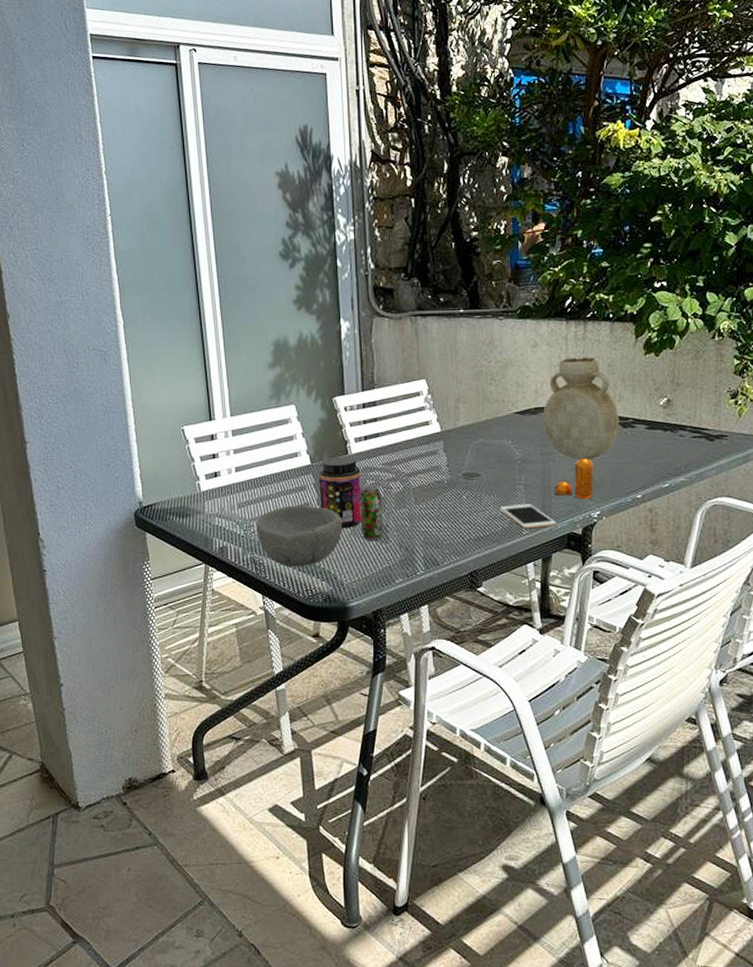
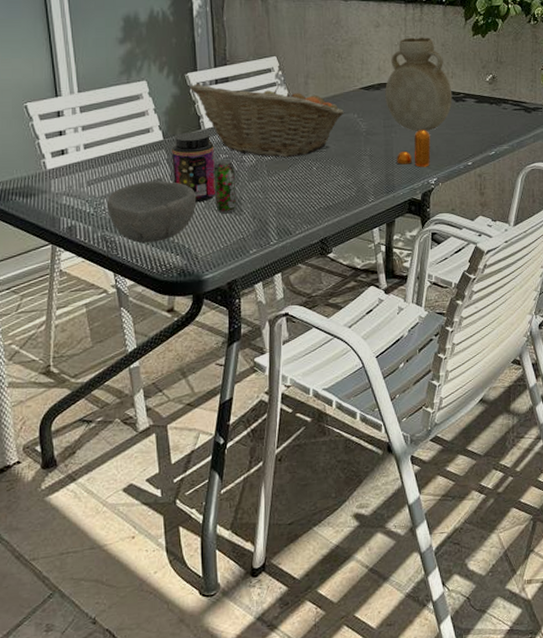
fruit basket: none [336,408,498,485] -> present [189,84,345,158]
cell phone: present [499,503,557,529] -> none [347,173,399,197]

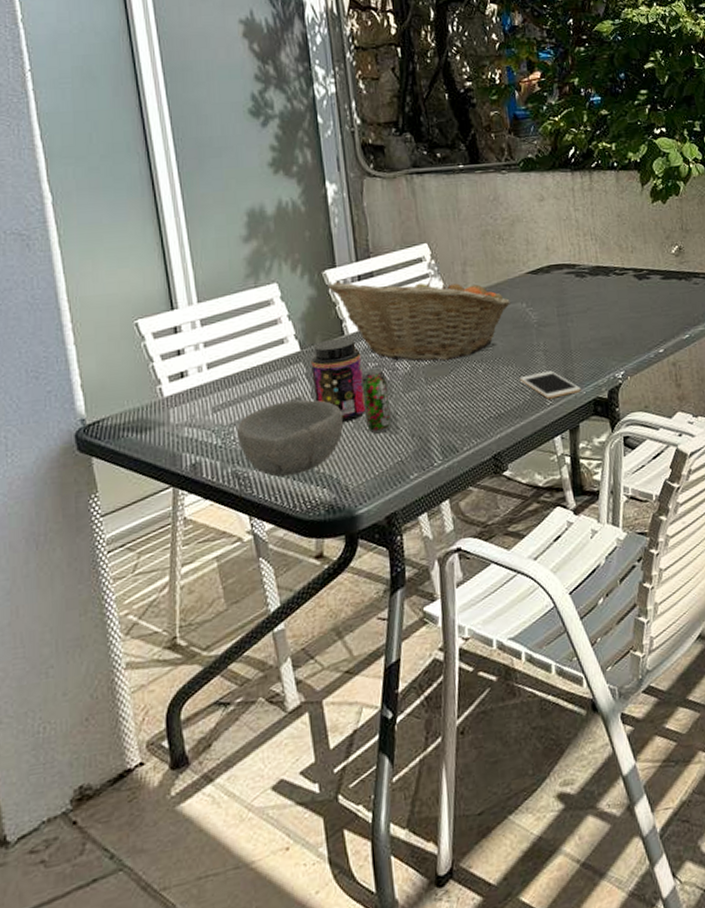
cell phone: none [347,173,399,197] -> present [519,370,581,399]
vase: present [385,37,453,131] -> none [555,208,635,318]
pepper shaker: present [397,129,431,167] -> none [575,314,616,360]

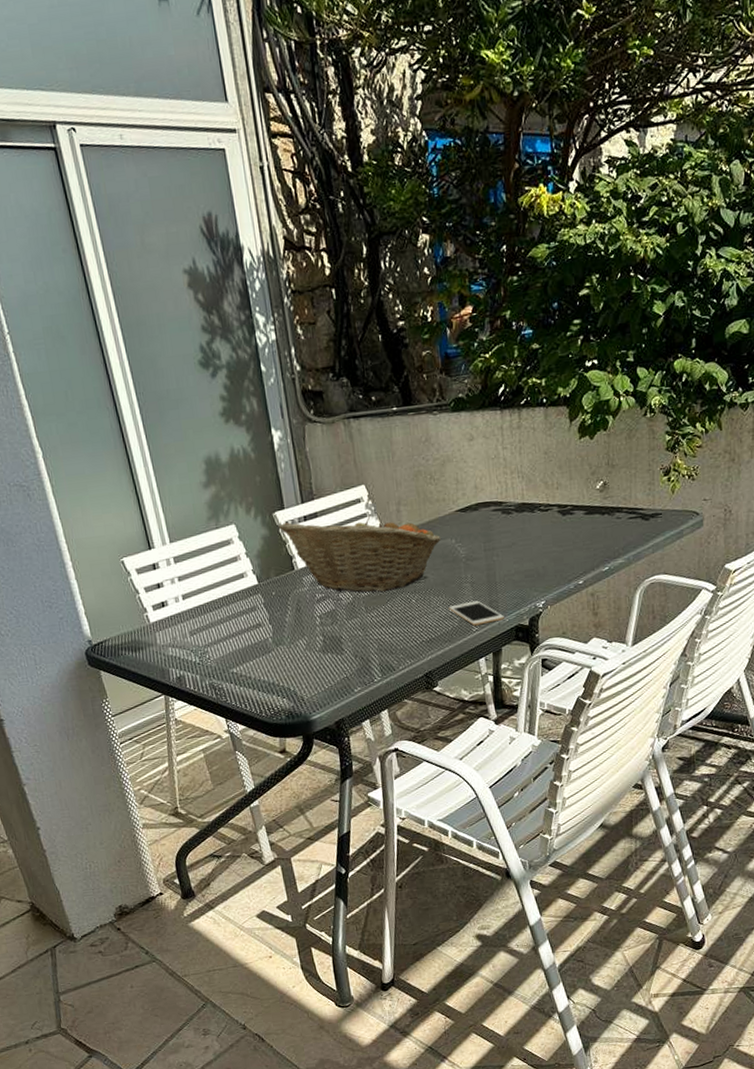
bowl: present [237,400,343,477] -> none [211,625,297,688]
jar: present [311,337,366,423] -> none [267,572,315,645]
beverage can: present [361,367,392,433] -> none [310,598,338,654]

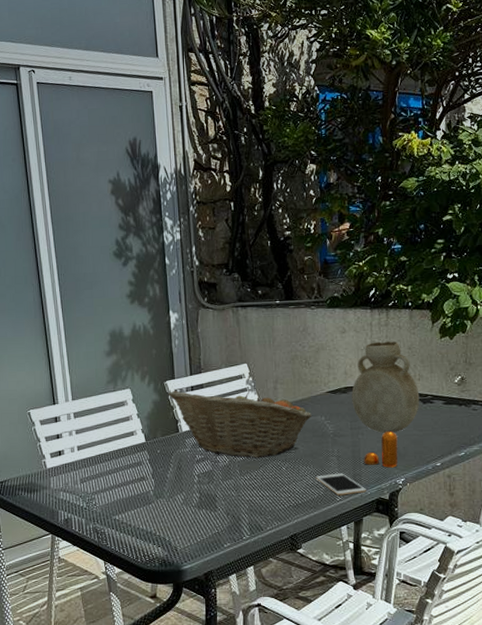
vase: none [483,445,559,553] -> present [352,341,420,433]
pepper shaker: none [500,549,538,591] -> present [364,430,398,468]

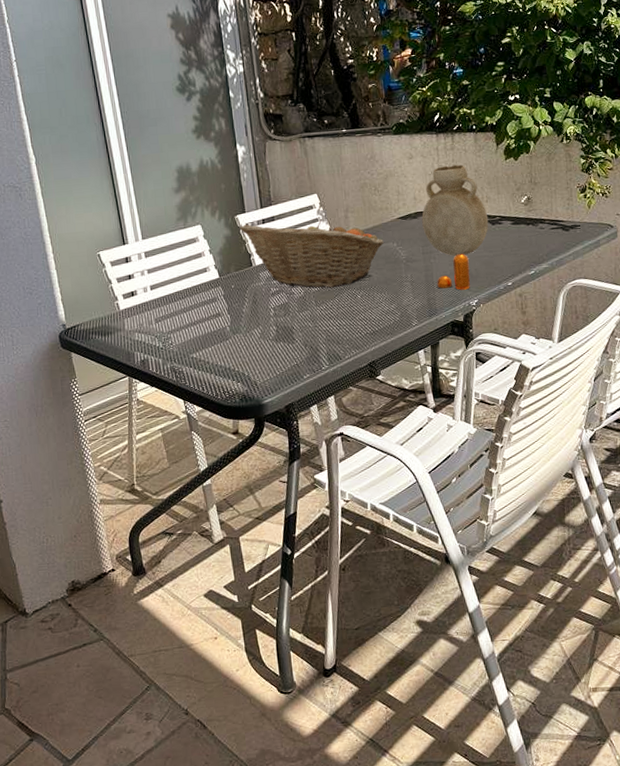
cell phone: present [315,473,366,496] -> none [390,297,441,321]

